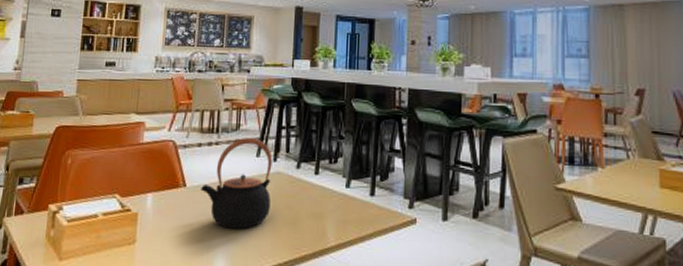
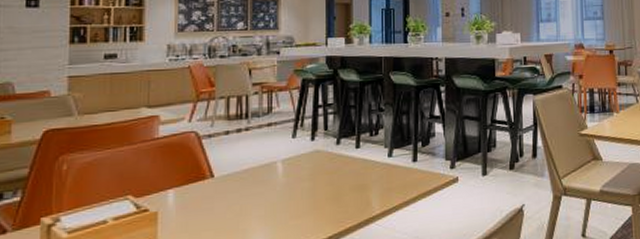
teapot: present [201,138,273,229] -> none [232,120,310,214]

